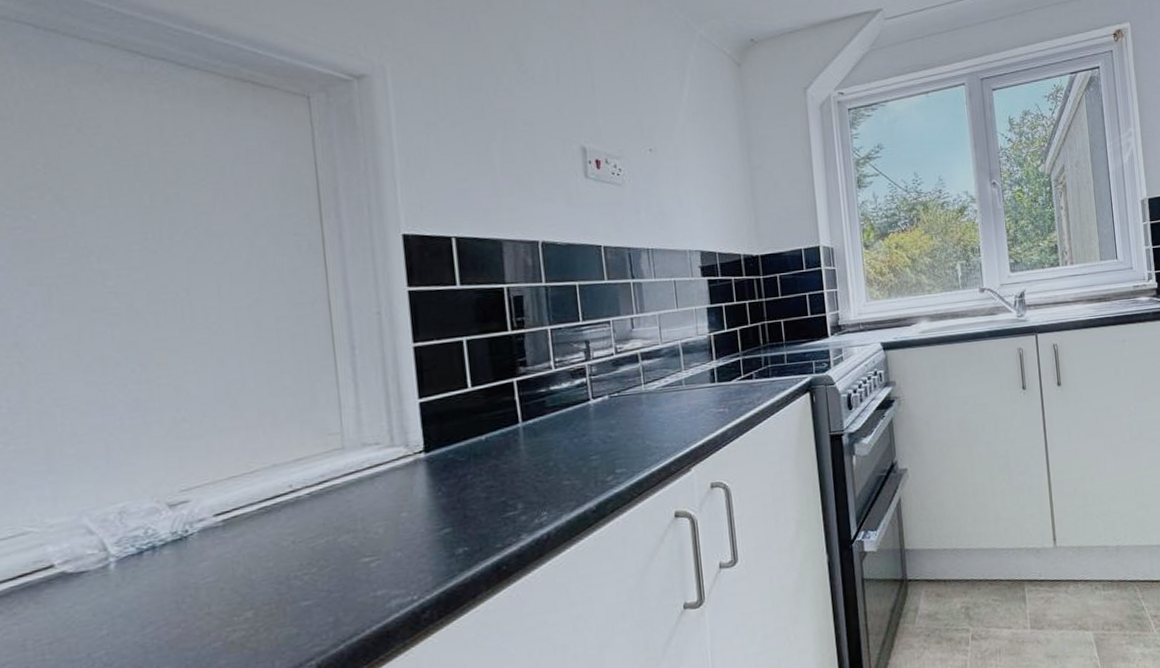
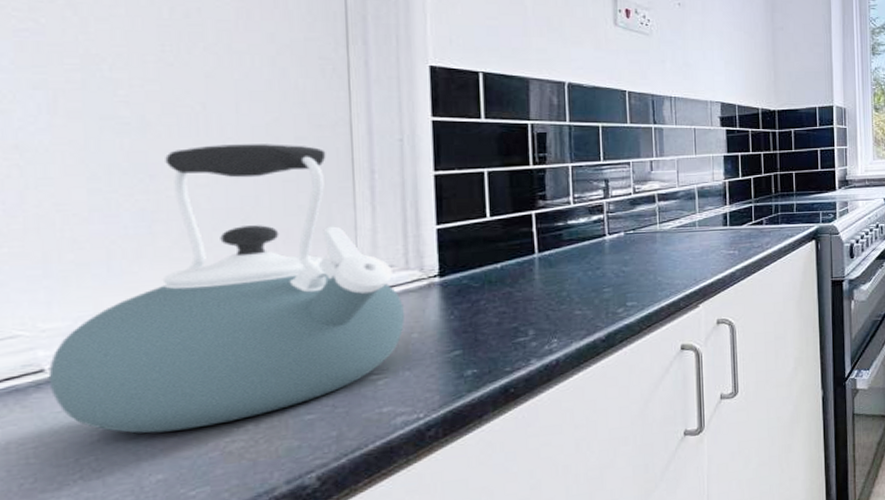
kettle: none [58,325,394,626] -> present [48,144,406,434]

